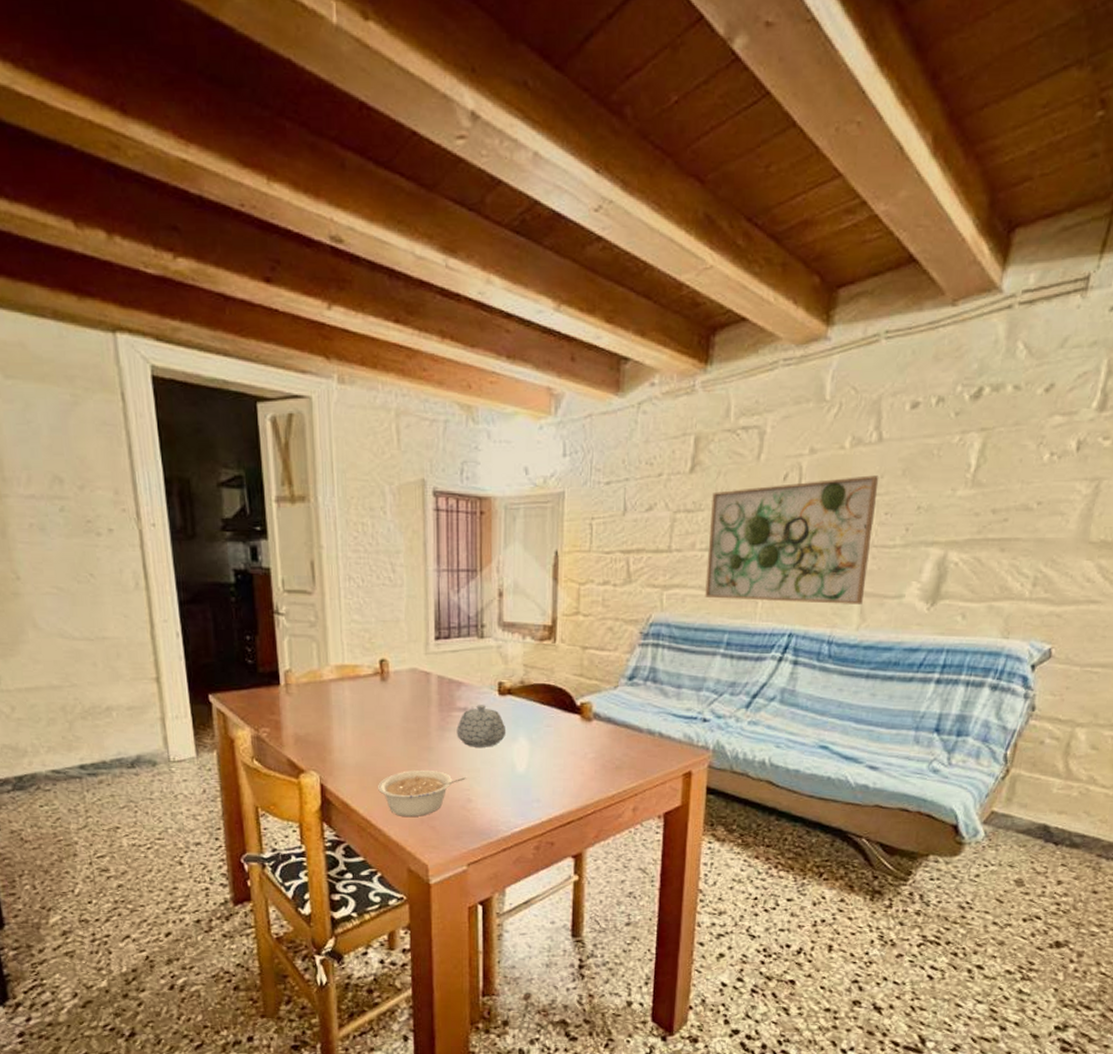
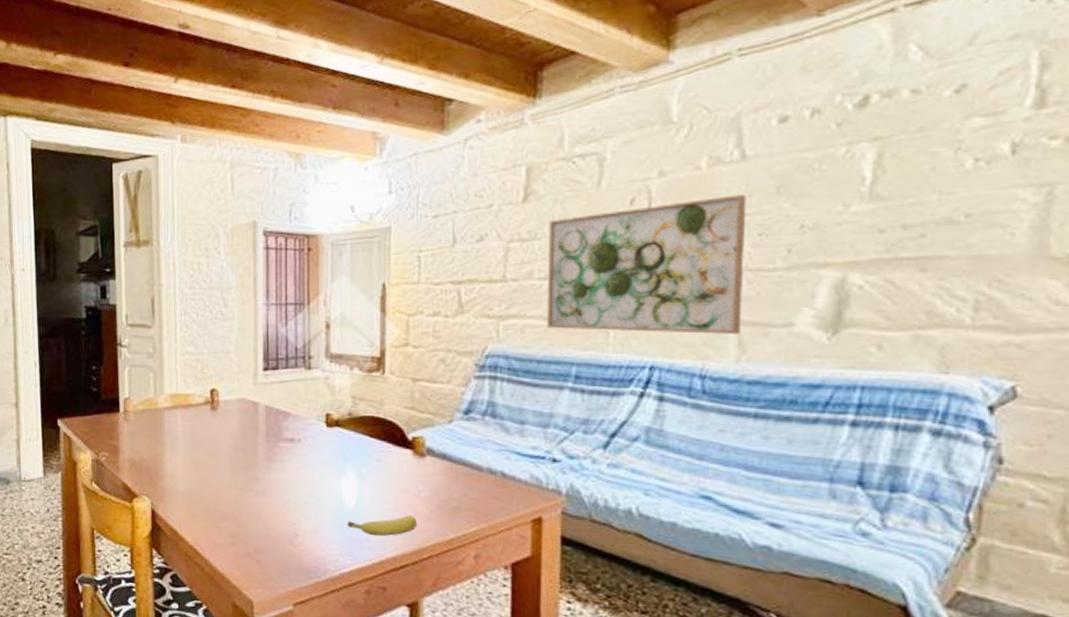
legume: present [378,769,466,816] -> none [206,500,293,549]
teapot: present [457,705,506,747] -> none [284,436,334,480]
fruit: none [519,776,584,797] -> present [348,515,418,537]

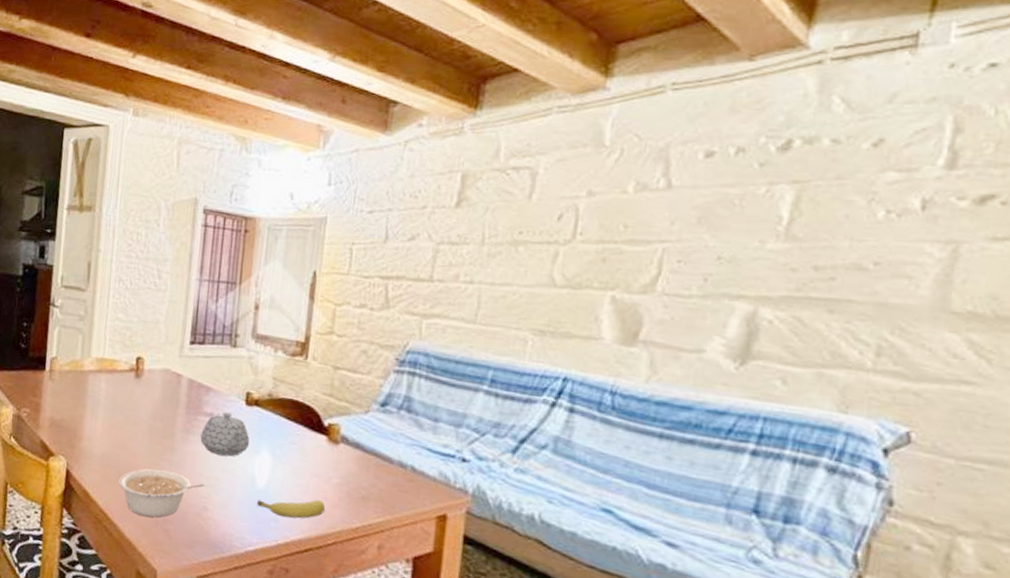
legume: none [206,500,293,549] -> present [119,469,205,518]
teapot: none [284,436,334,480] -> present [200,412,250,457]
wall art: present [547,195,747,334] -> none [468,221,669,355]

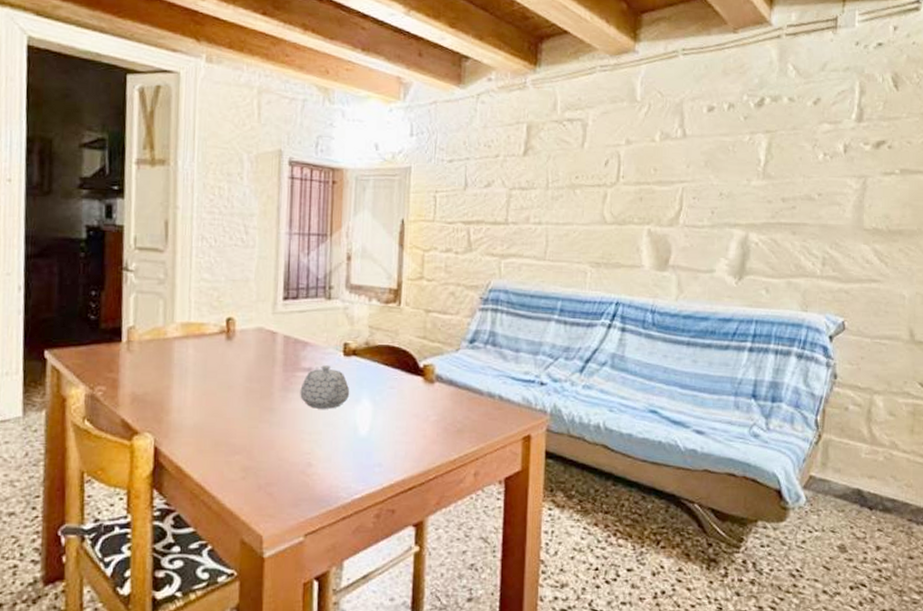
legume: present [119,469,205,518] -> none [215,432,307,482]
fruit: present [257,500,326,519] -> none [361,439,426,461]

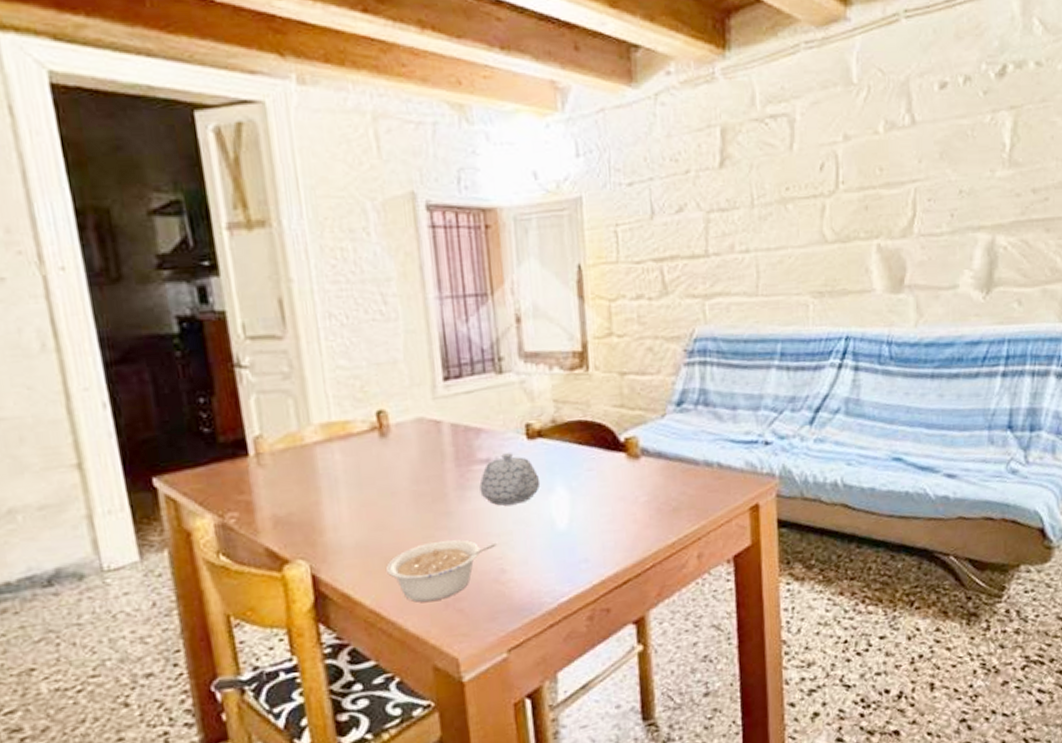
legume: none [215,432,307,482] -> present [386,539,497,603]

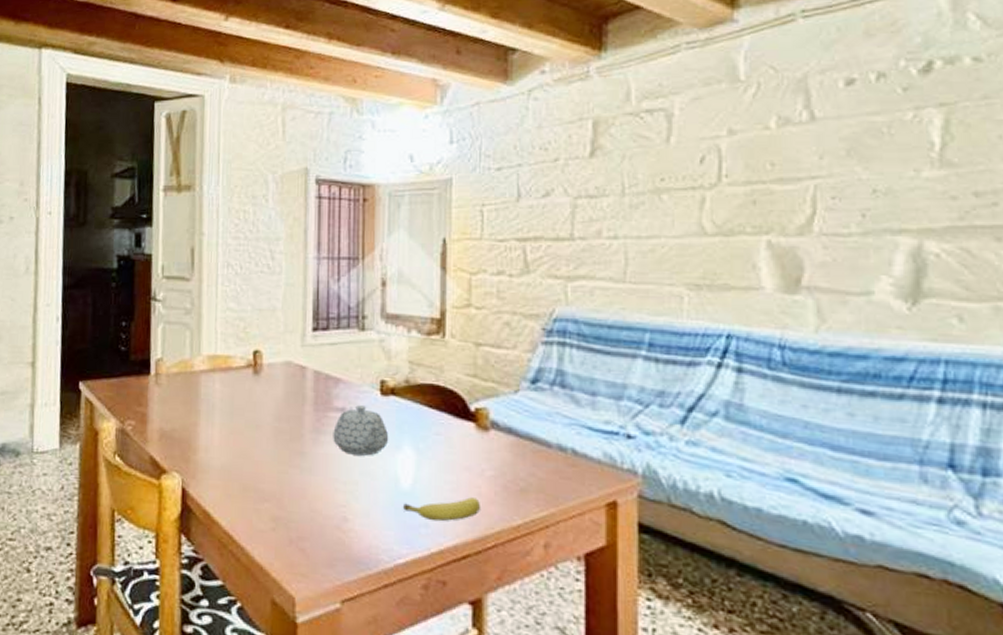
legume: present [386,539,497,603] -> none [243,478,342,535]
fruit: none [561,525,638,555] -> present [403,497,481,522]

